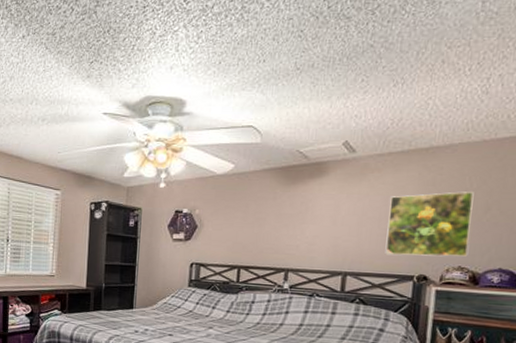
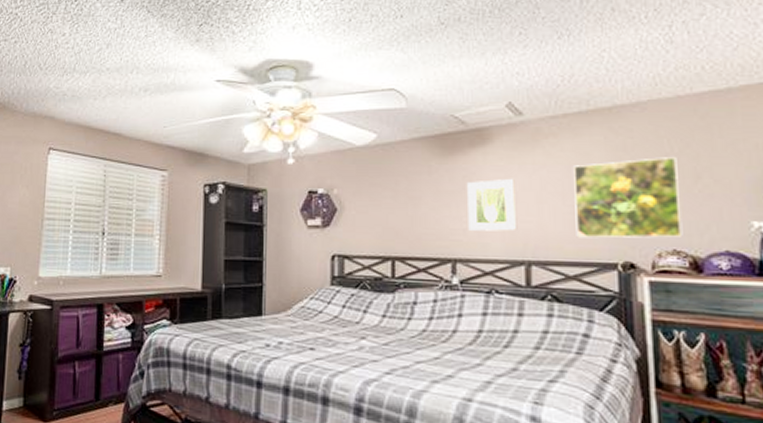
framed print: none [301,205,342,248] -> present [466,178,518,231]

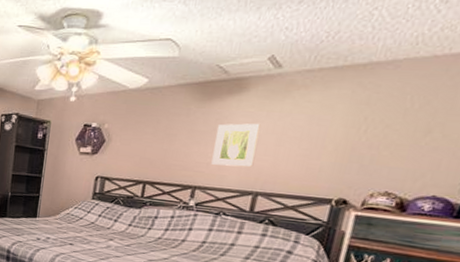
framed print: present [574,157,683,238] -> none [302,112,415,182]

